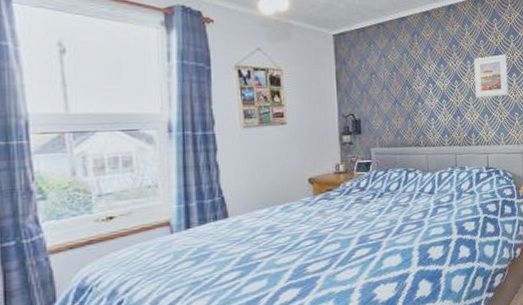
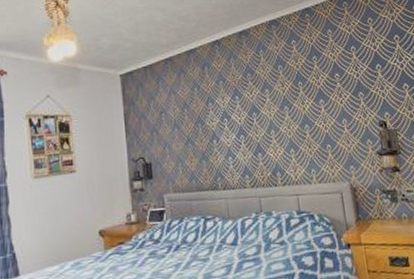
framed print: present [473,54,509,99] -> none [272,79,317,131]

